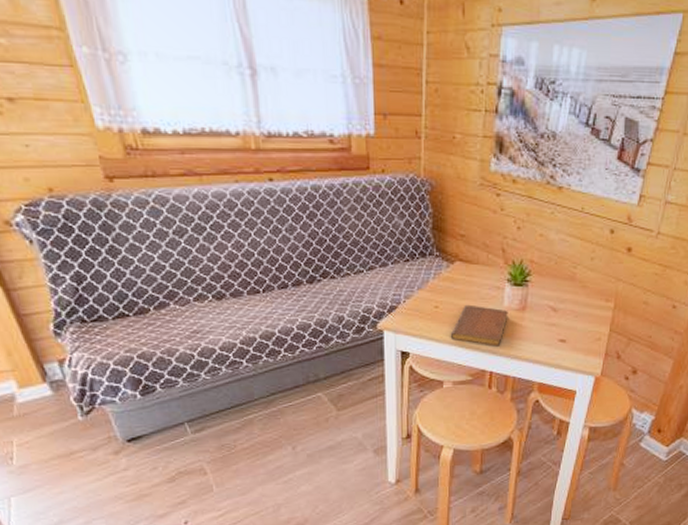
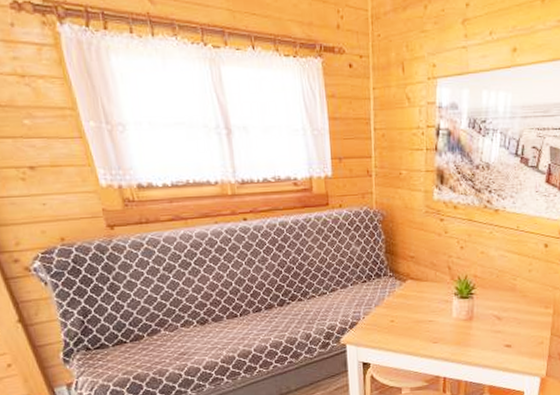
notebook: present [450,304,508,347] -> none [406,317,457,354]

